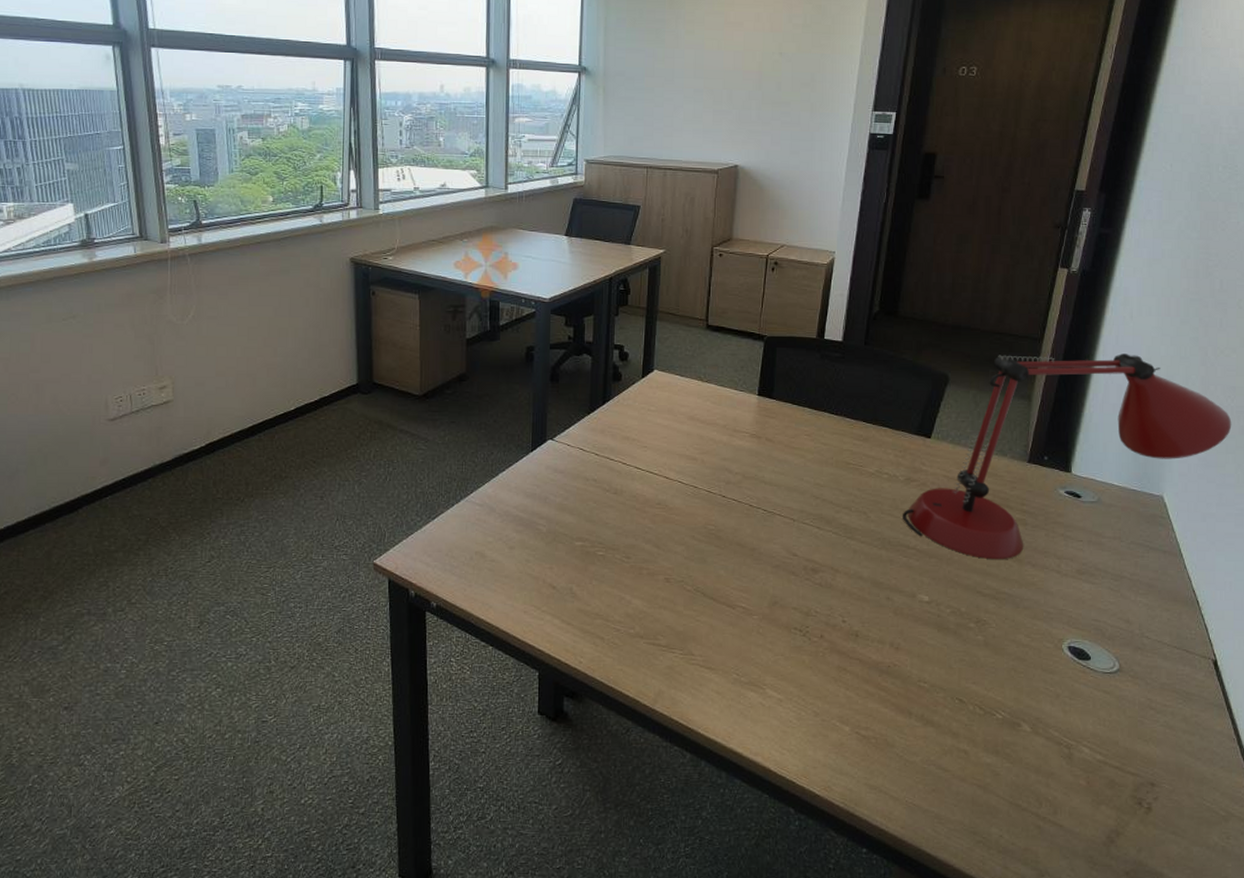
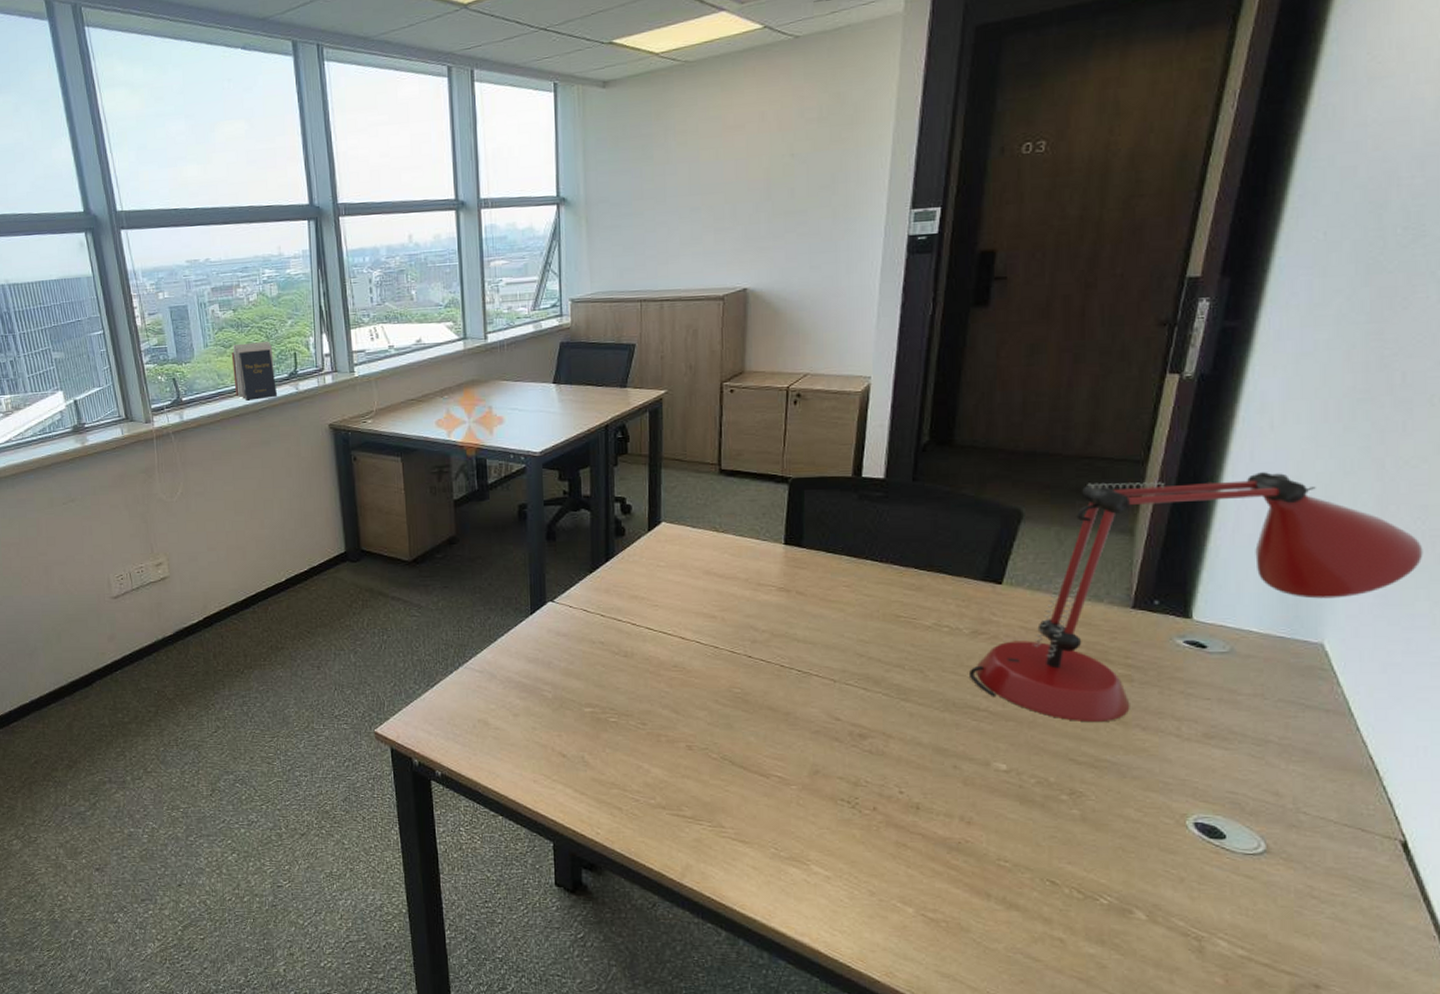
books: none [257,172,301,229] -> present [231,341,278,401]

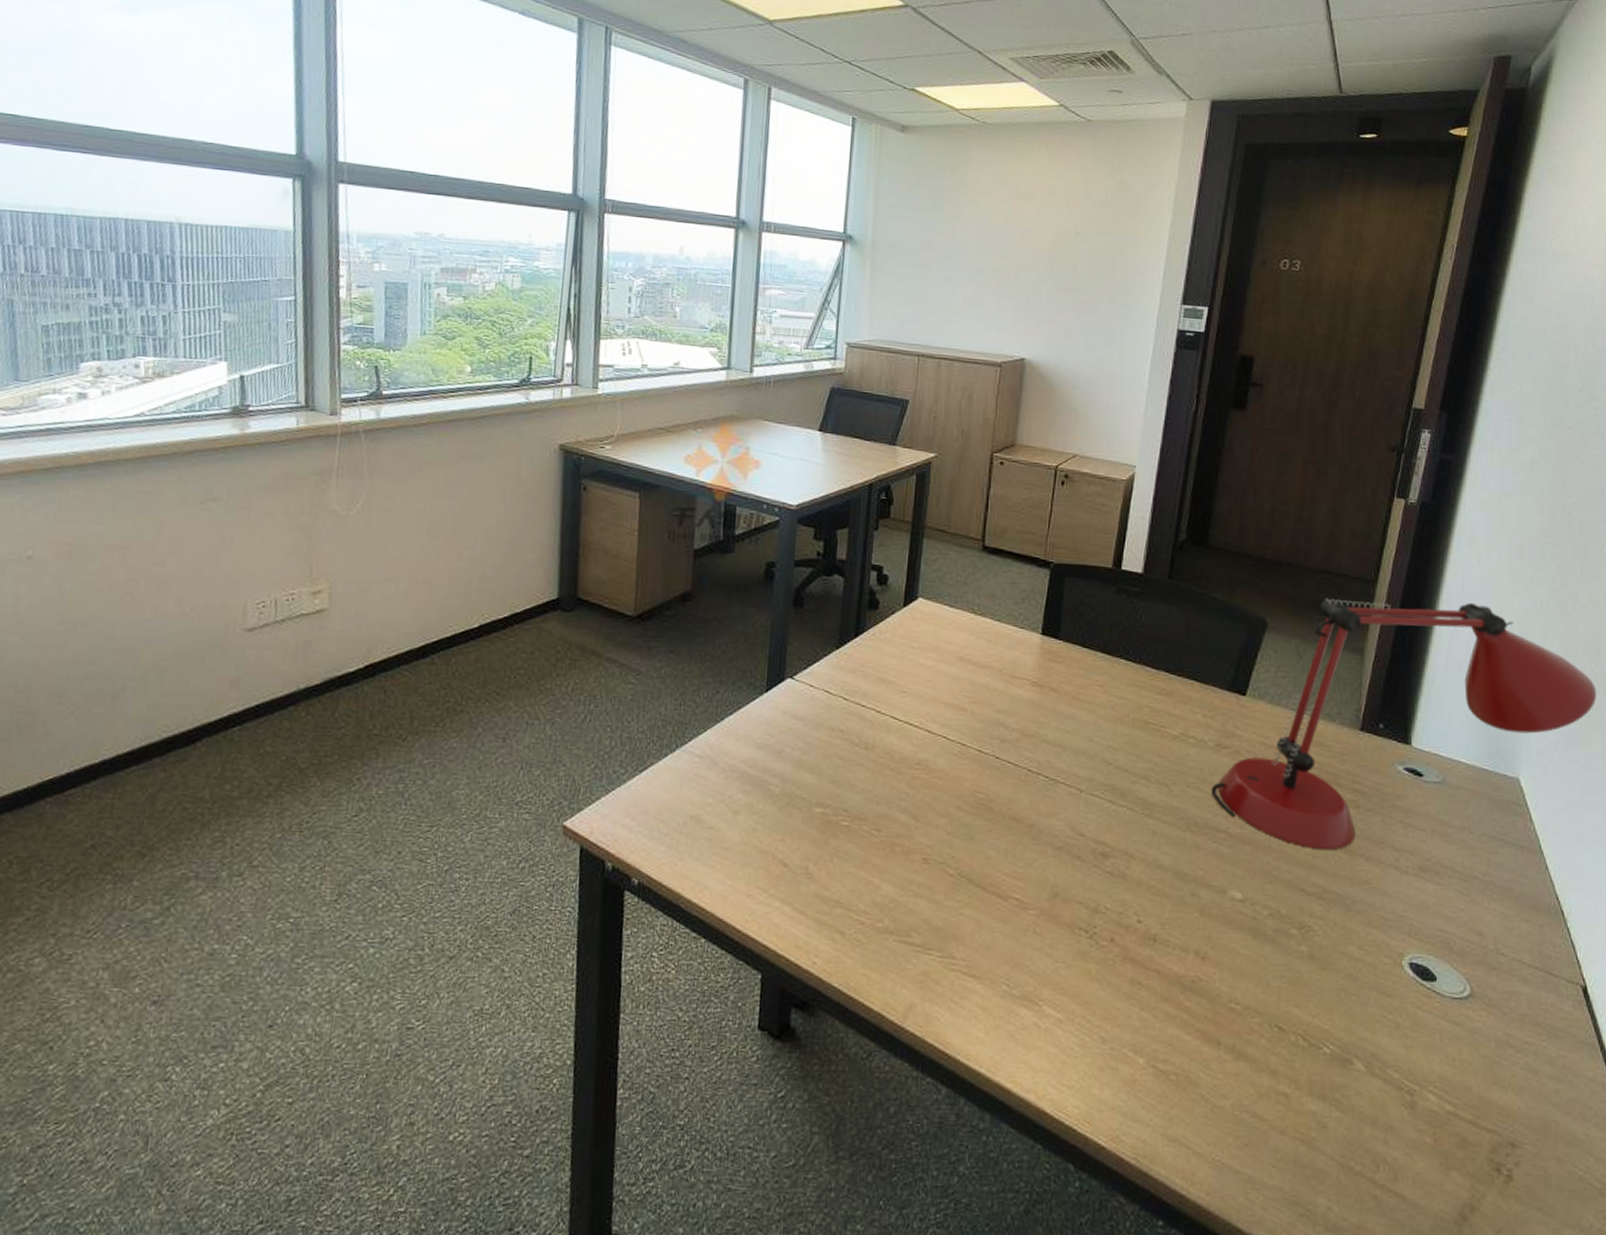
books: present [231,341,278,401] -> none [451,336,504,406]

